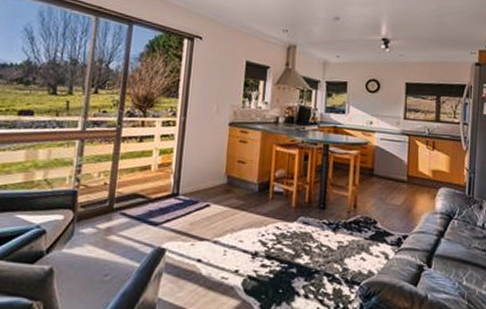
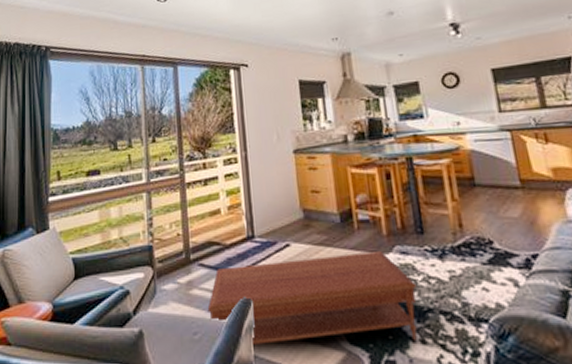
coffee table: none [122,218,310,296] -> present [207,250,417,344]

